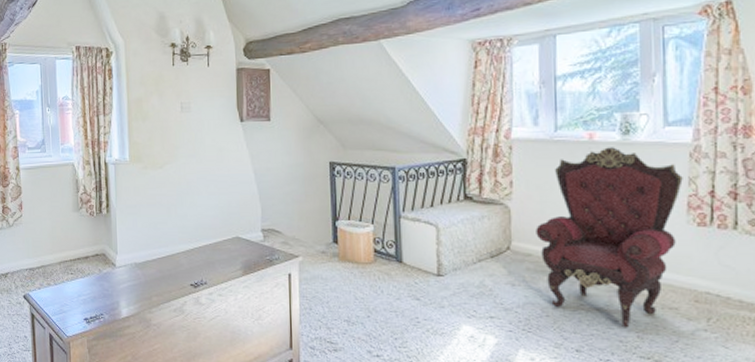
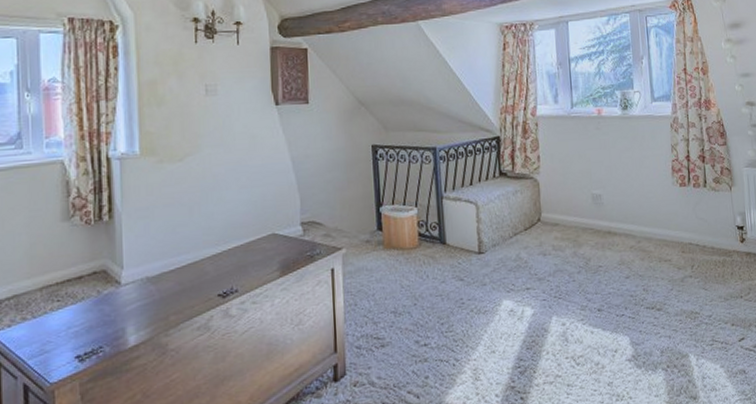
armchair: present [536,147,683,328] -> none [560,121,668,283]

